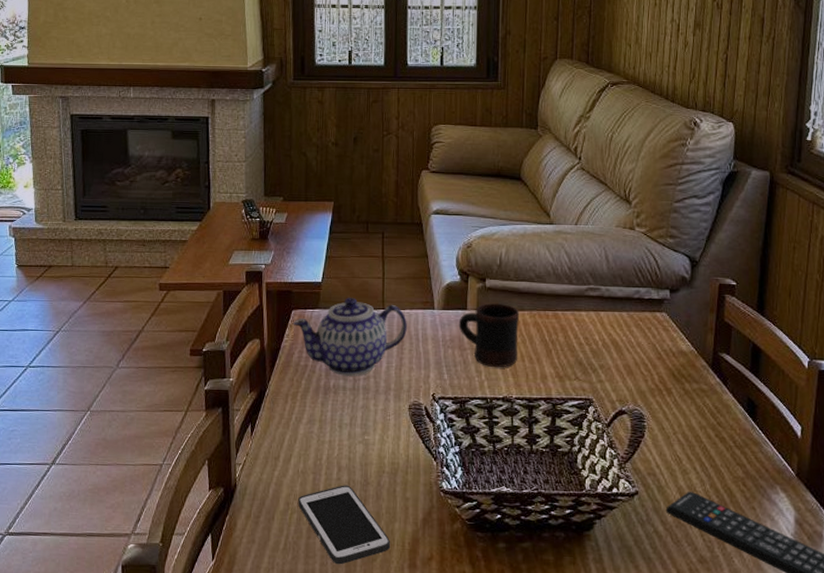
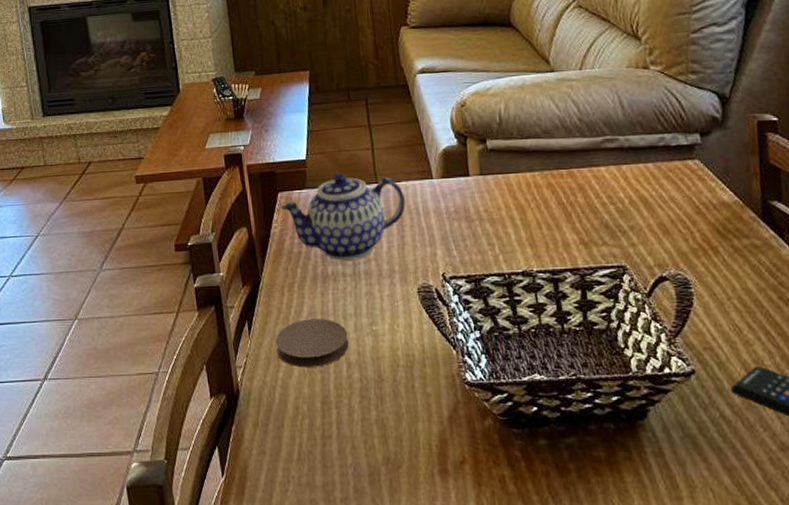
coaster: none [274,425,342,469] -> present [275,318,349,368]
cell phone: present [298,485,391,565] -> none [308,383,417,474]
mug: present [458,303,520,368] -> none [461,166,534,239]

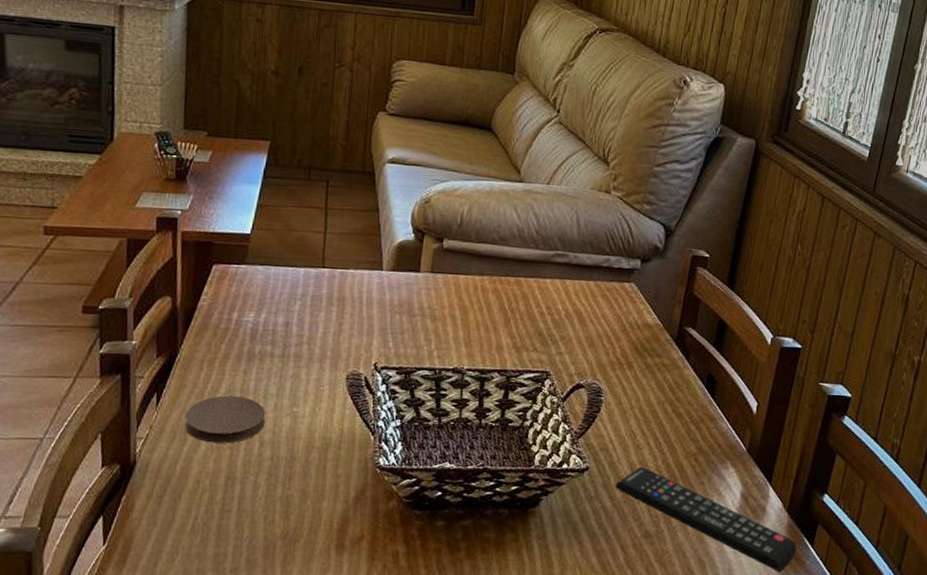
teapot: present [280,173,406,261] -> none [213,252,350,342]

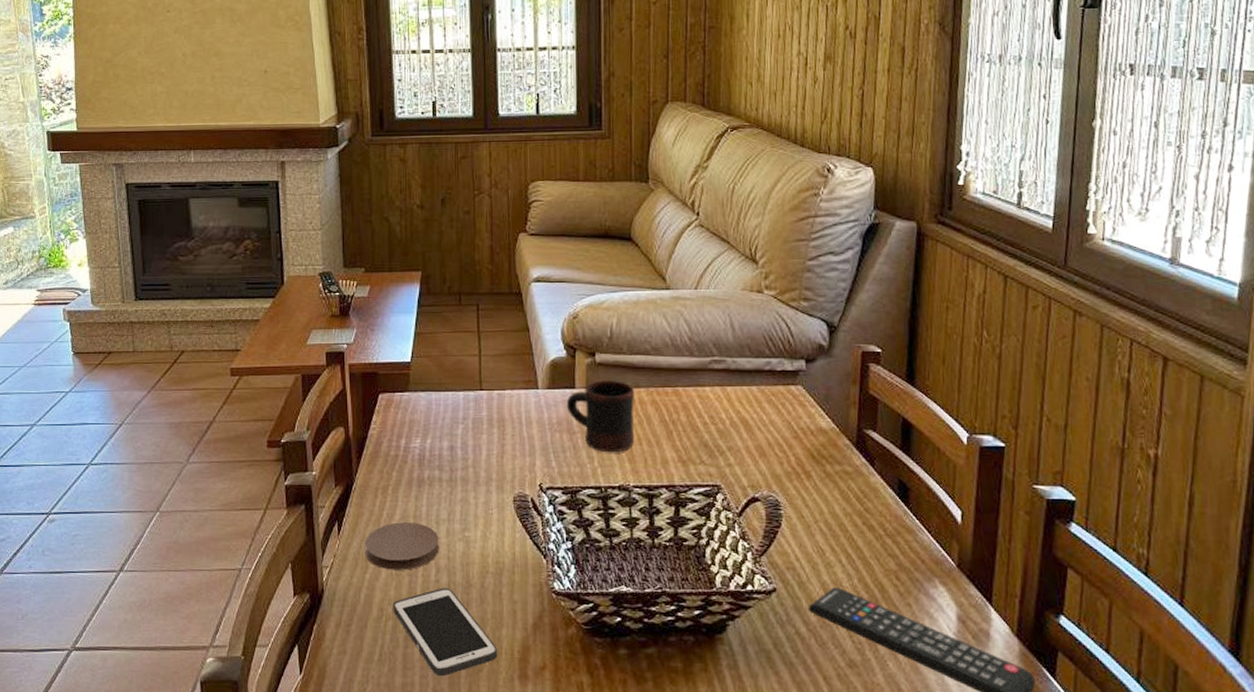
cell phone: none [210,461,317,547] -> present [393,587,498,677]
mug: none [409,266,479,337] -> present [566,381,635,453]

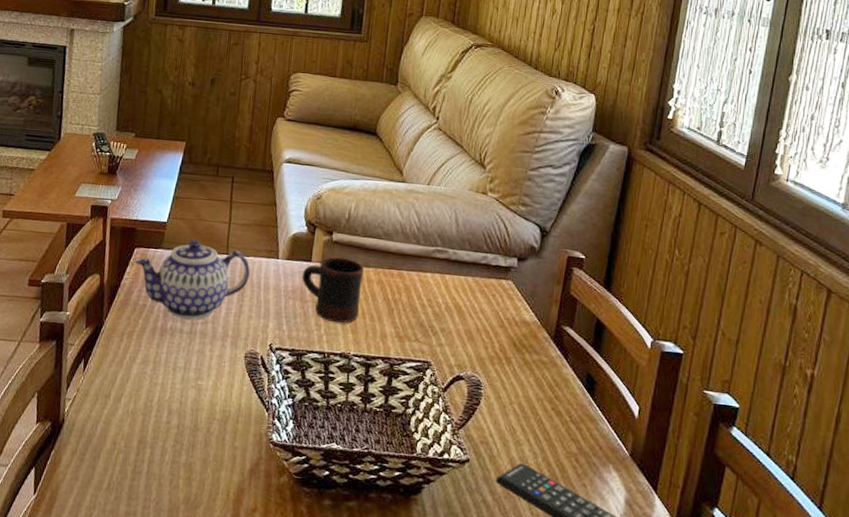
coaster: present [364,522,439,570] -> none [105,365,175,410]
teapot: none [380,377,508,466] -> present [134,239,250,320]
cell phone: present [393,587,498,677] -> none [125,428,216,509]

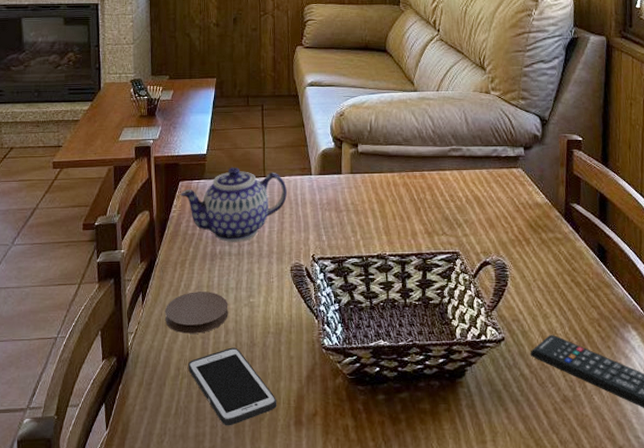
coaster: none [105,365,175,410] -> present [164,291,228,334]
cell phone: none [125,428,216,509] -> present [188,347,277,426]
mug: present [301,257,365,324] -> none [334,167,390,228]

